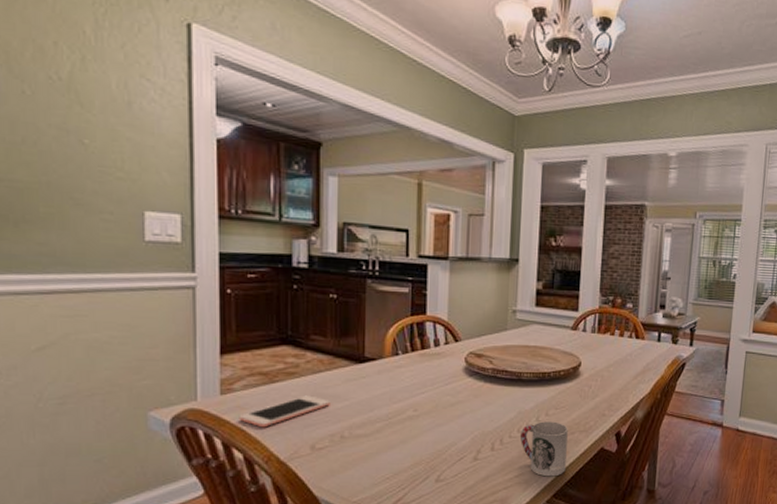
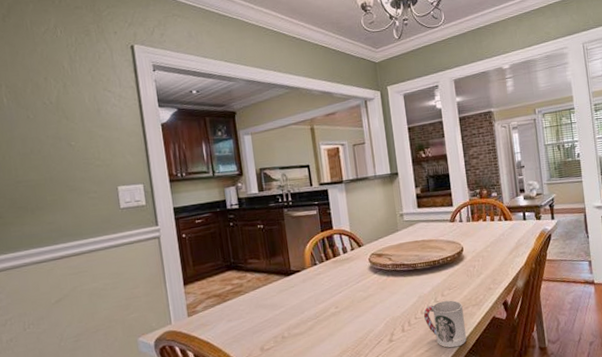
cell phone: present [239,395,330,428] -> none [203,307,270,339]

